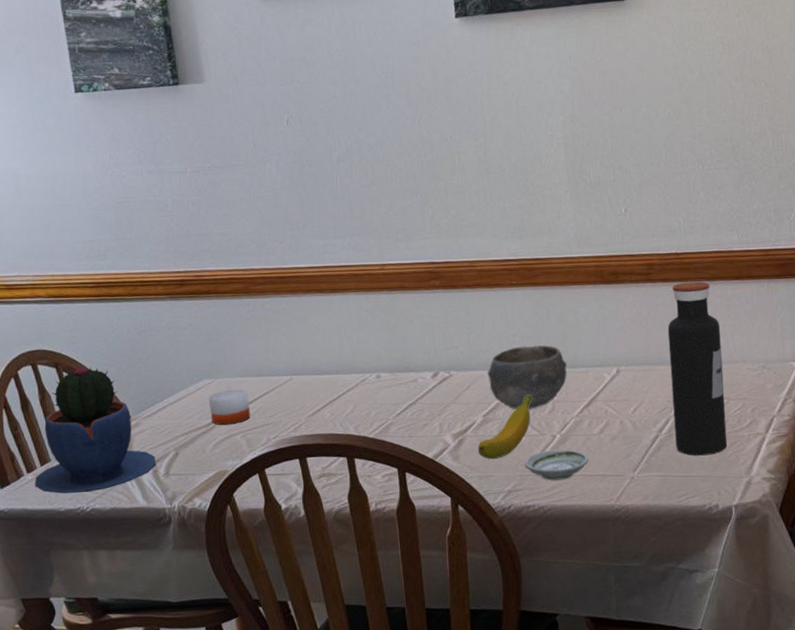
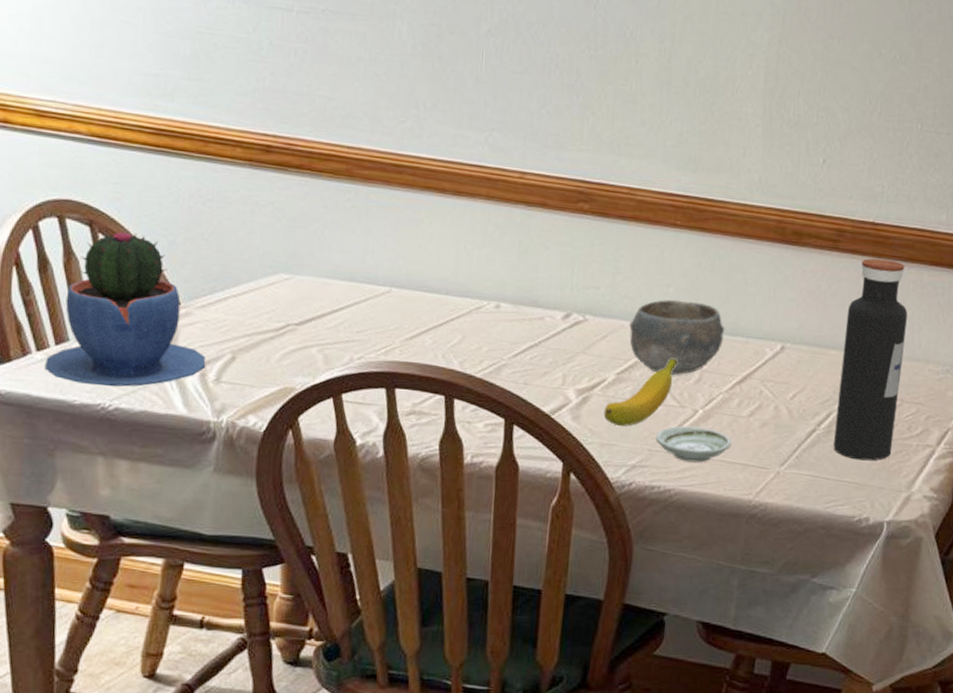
candle: present [208,386,251,425] -> none [282,287,334,334]

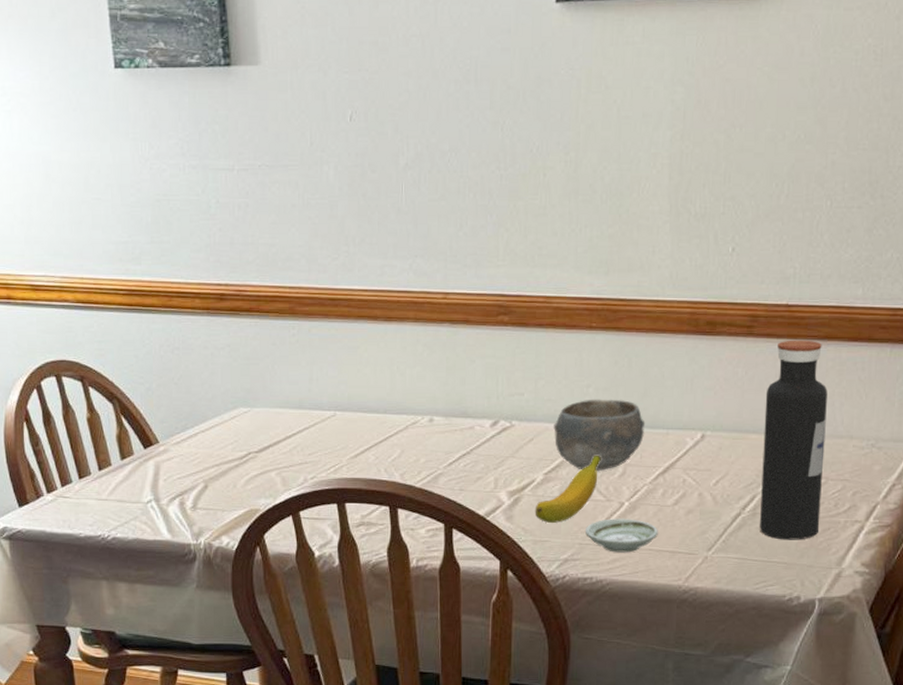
potted cactus: present [44,232,206,387] -> none [54,384,184,520]

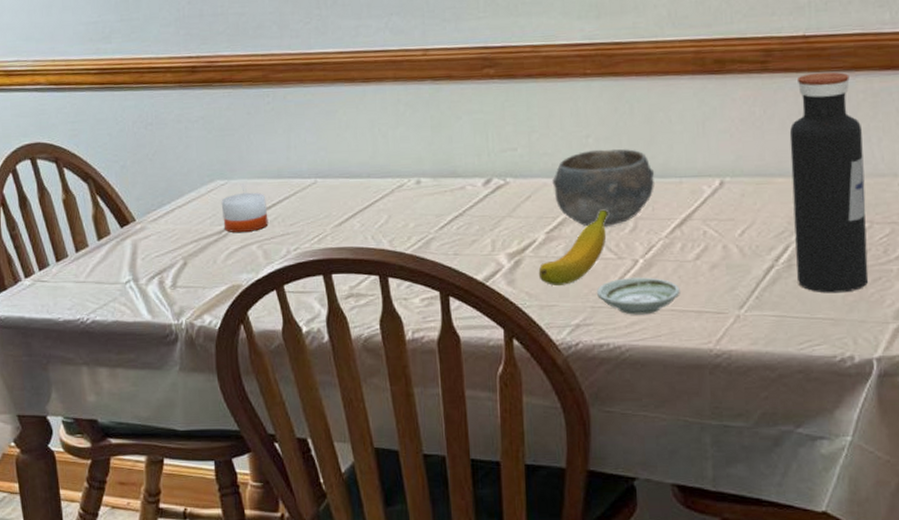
candle: none [243,417,288,460] -> present [221,189,269,233]

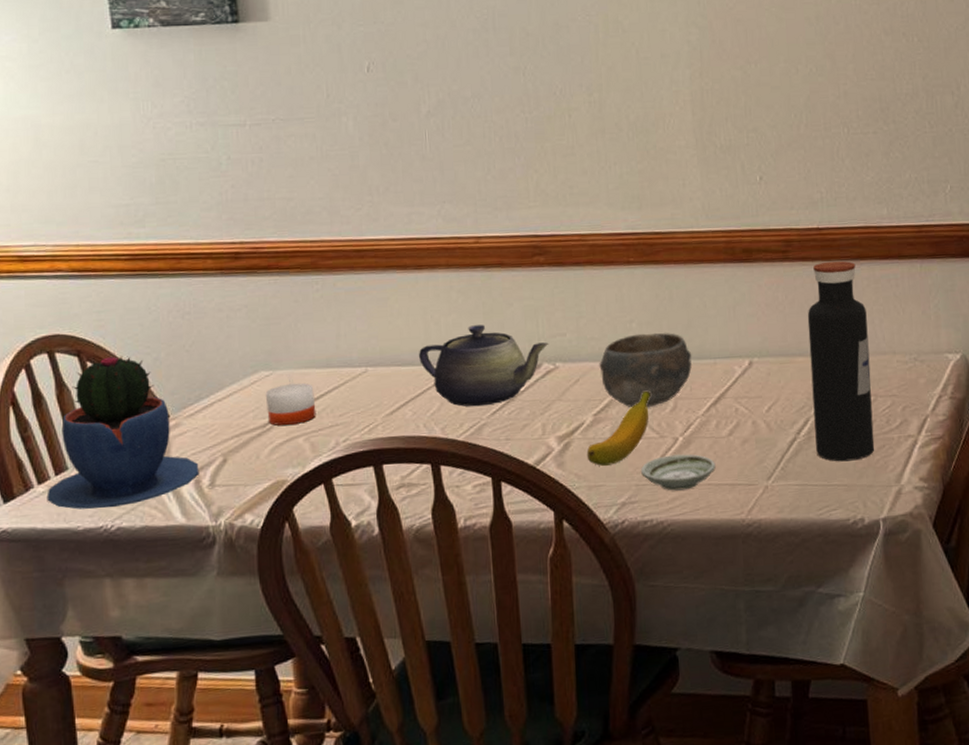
potted cactus: none [32,163,163,303] -> present [46,356,199,510]
teapot: none [366,138,499,221] -> present [418,325,549,407]

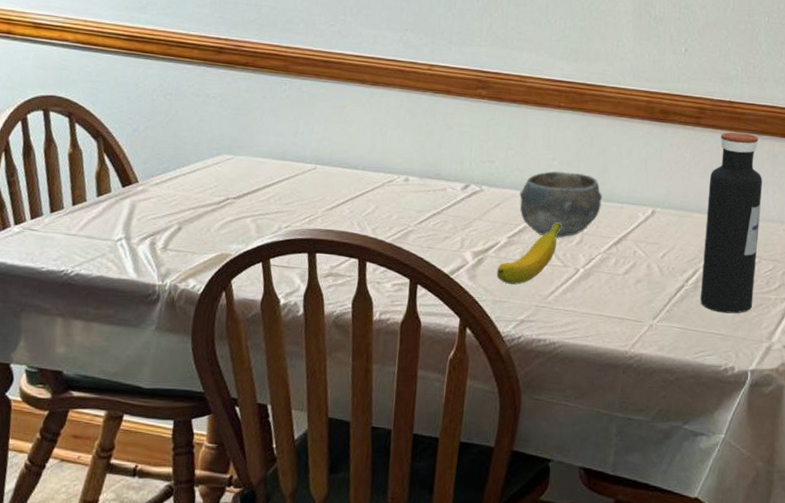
potted cactus: present [46,356,199,510] -> none [19,122,156,256]
candle: present [265,379,316,426] -> none [223,165,268,206]
teapot: present [418,325,549,407] -> none [363,141,479,215]
saucer: present [641,454,716,491] -> none [542,283,609,317]

